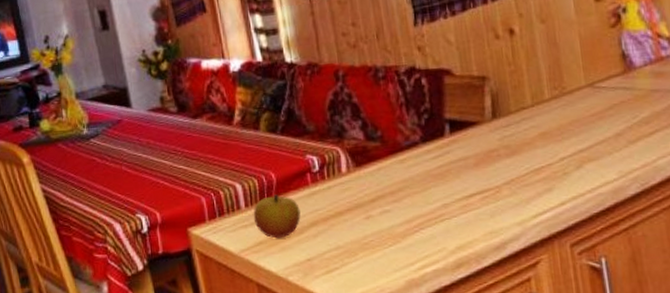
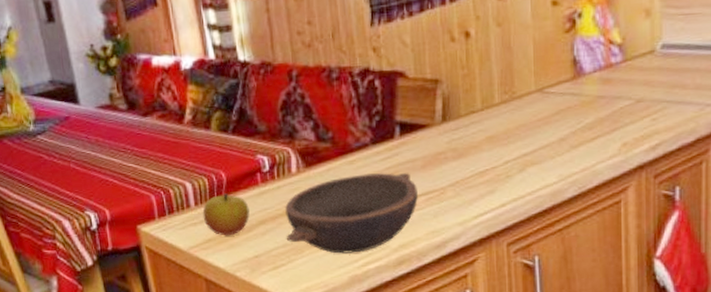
bowl: none [336,170,473,256] -> present [285,172,418,254]

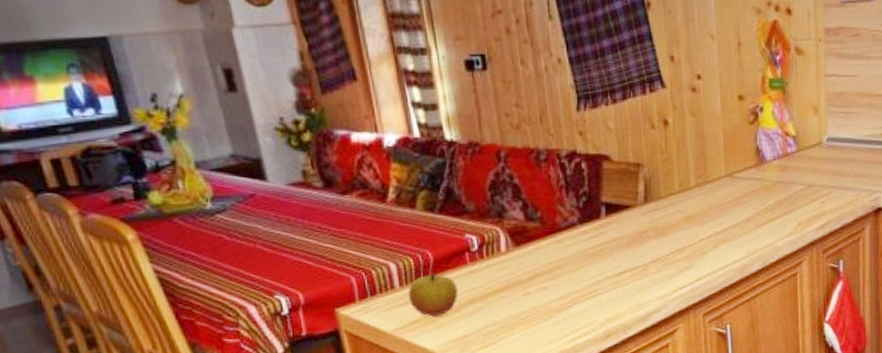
bowl: present [285,172,418,254] -> none [494,250,623,330]

